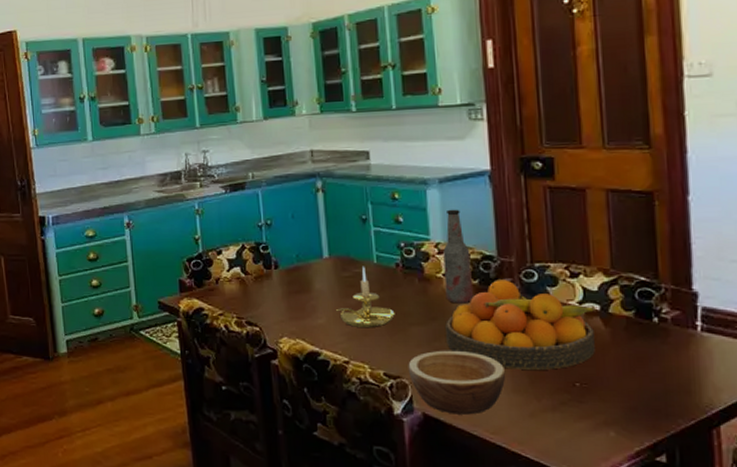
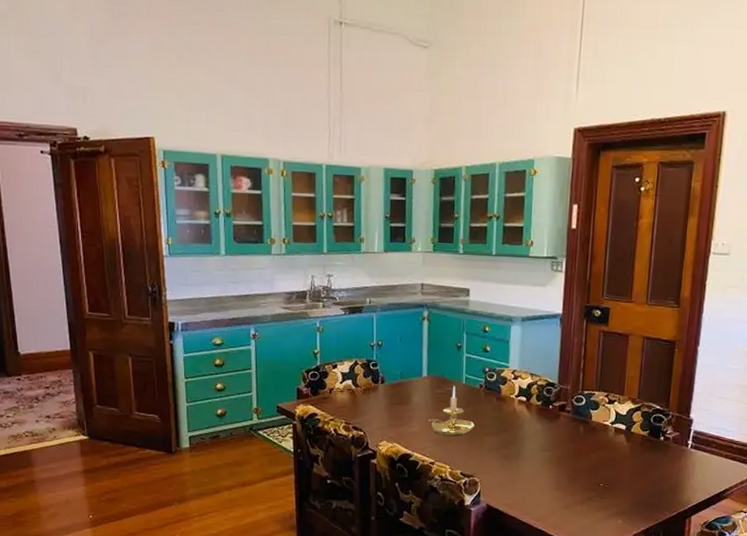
bowl: present [408,350,506,415] -> none [479,456,552,506]
bottle: present [443,209,474,304] -> none [515,343,538,420]
fruit bowl: present [446,280,596,370] -> none [511,402,623,473]

